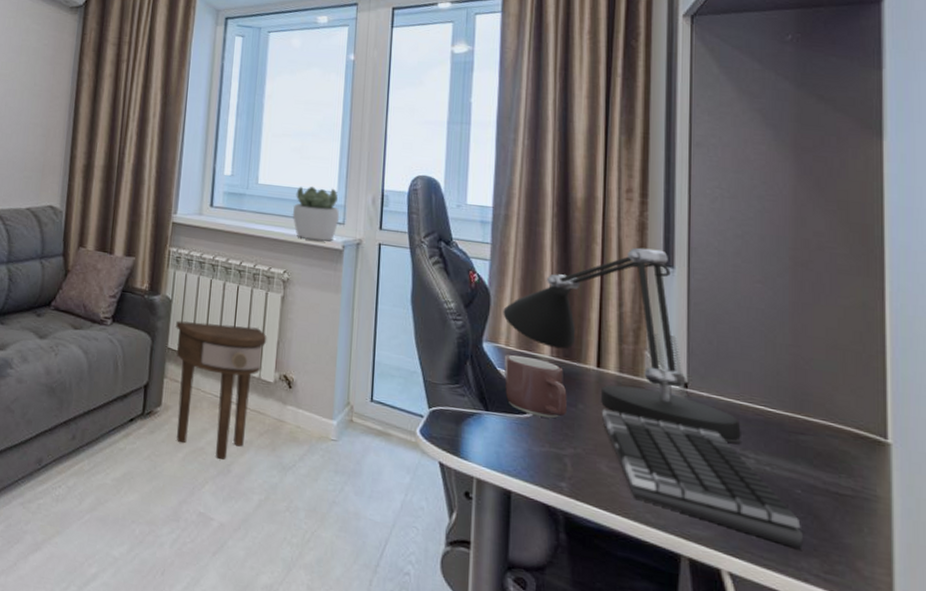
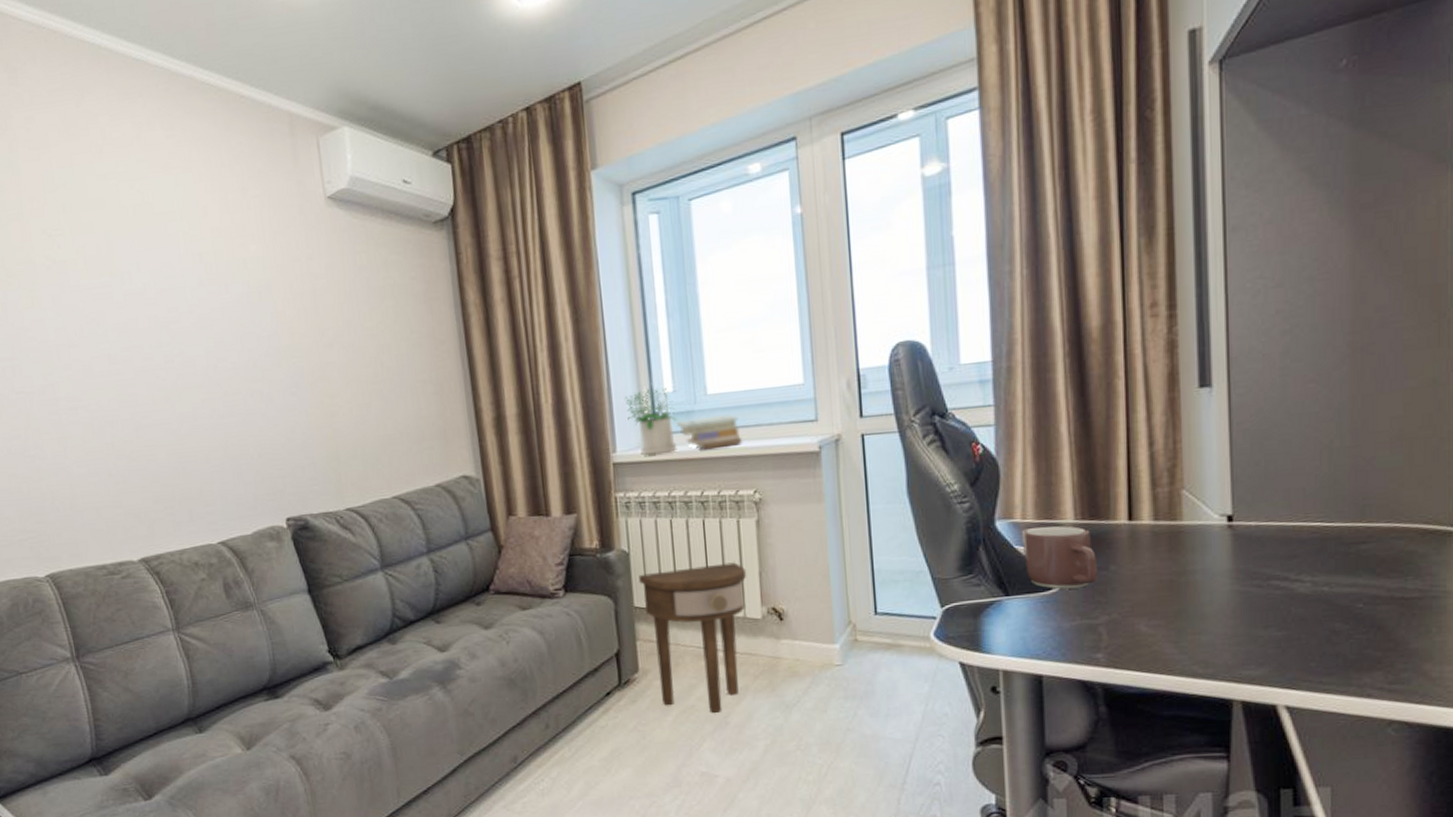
potted plant: none [191,169,231,225] -> present [624,387,678,455]
books: none [230,200,281,230] -> present [677,414,743,450]
succulent plant: present [292,186,340,242] -> none [753,380,811,448]
desk lamp: present [503,247,741,444] -> none [1015,368,1295,572]
computer keyboard: present [602,409,803,550] -> none [1138,560,1365,666]

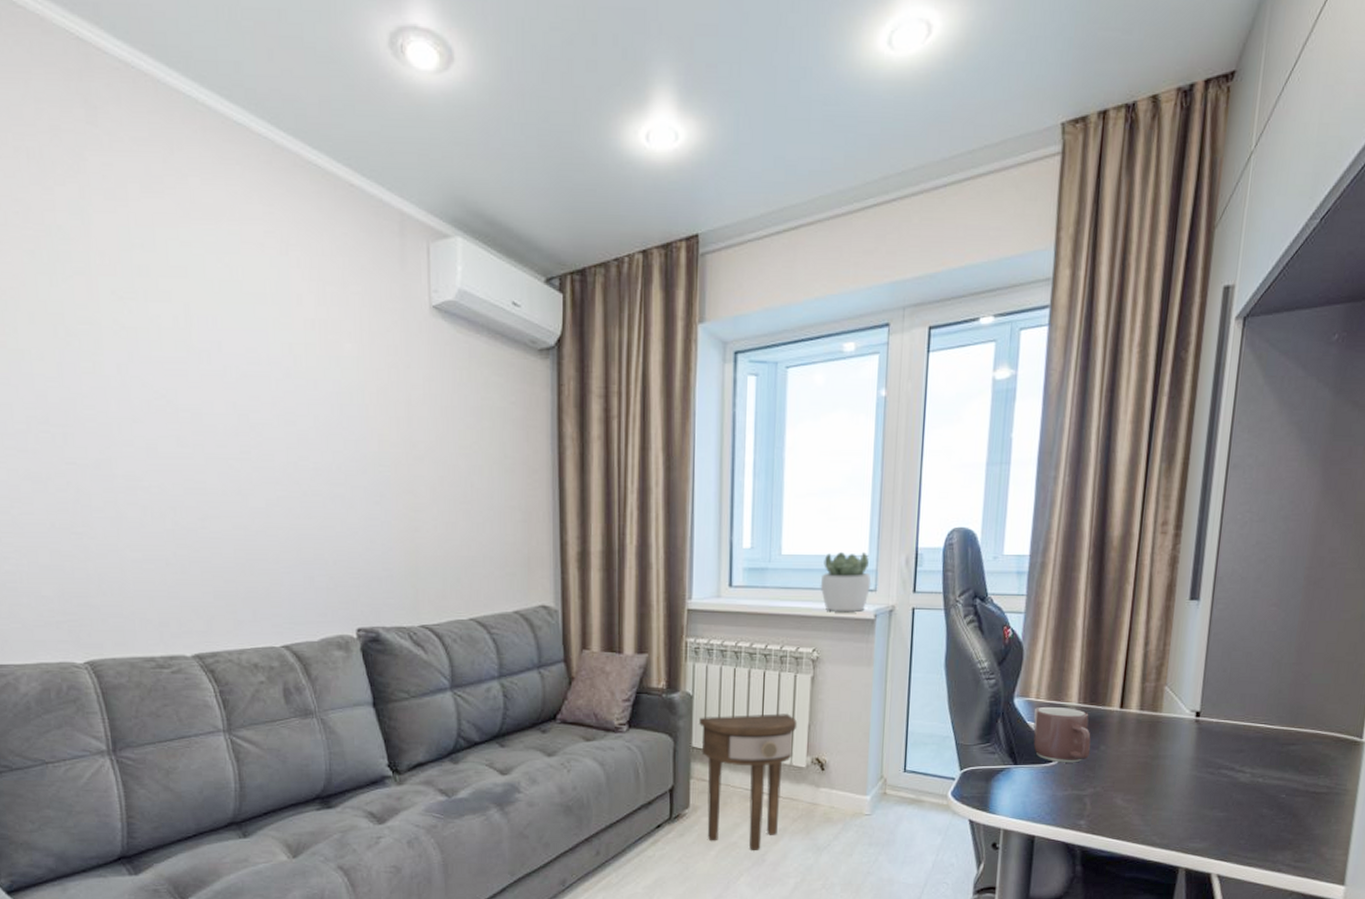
potted plant: present [624,387,678,455] -> none [705,542,752,606]
books: present [677,414,743,450] -> none [751,575,808,607]
succulent plant: none [753,380,811,448] -> present [820,551,872,612]

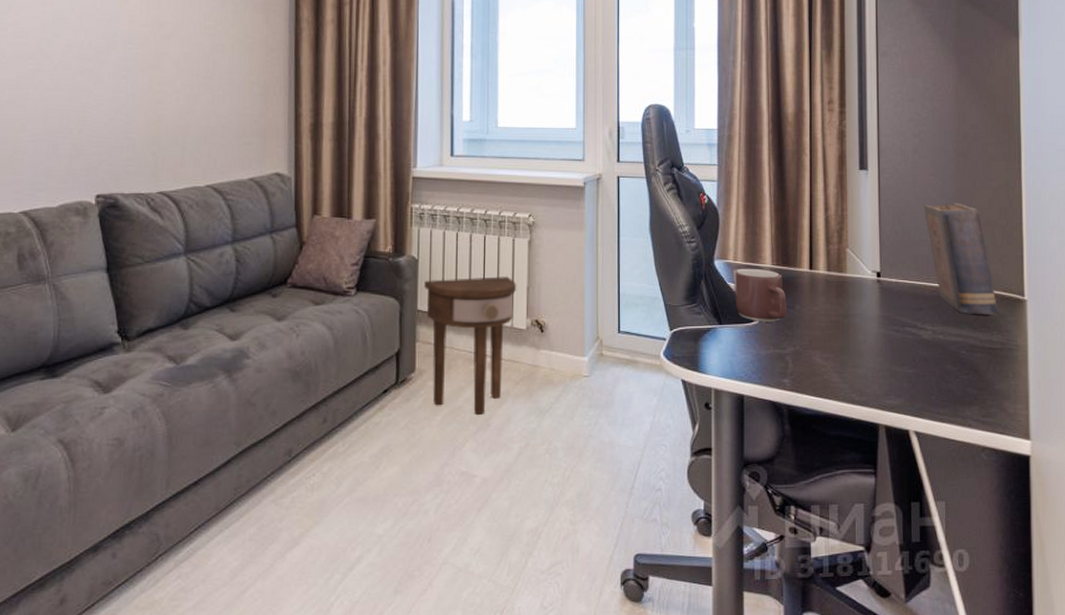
succulent plant: present [820,551,872,612] -> none [533,124,580,179]
book: none [1259,636,1330,758] -> present [923,202,998,315]

